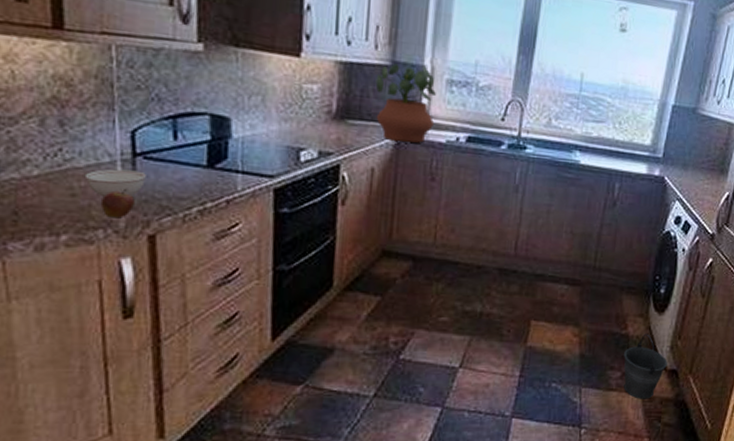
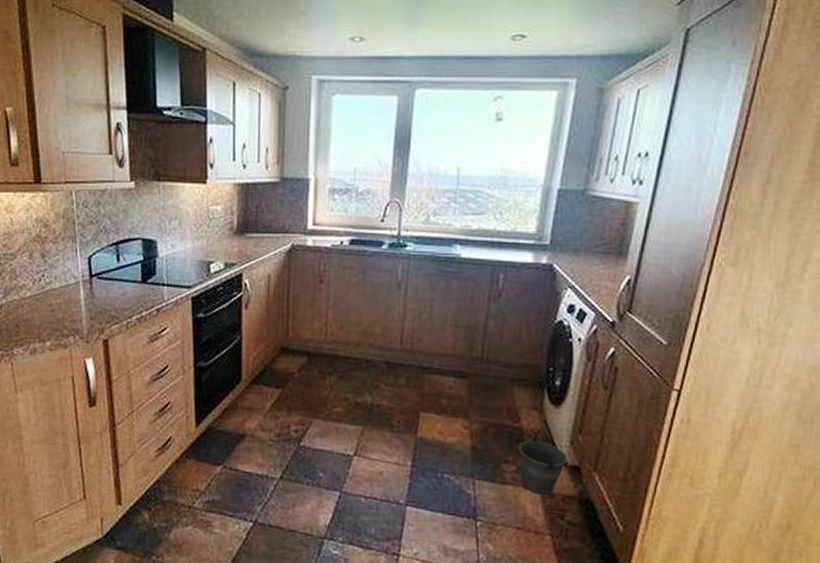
bowl: present [84,169,146,198] -> none [59,288,99,311]
fruit: present [101,188,135,219] -> none [71,303,93,327]
potted plant: present [375,63,436,144] -> none [268,178,320,250]

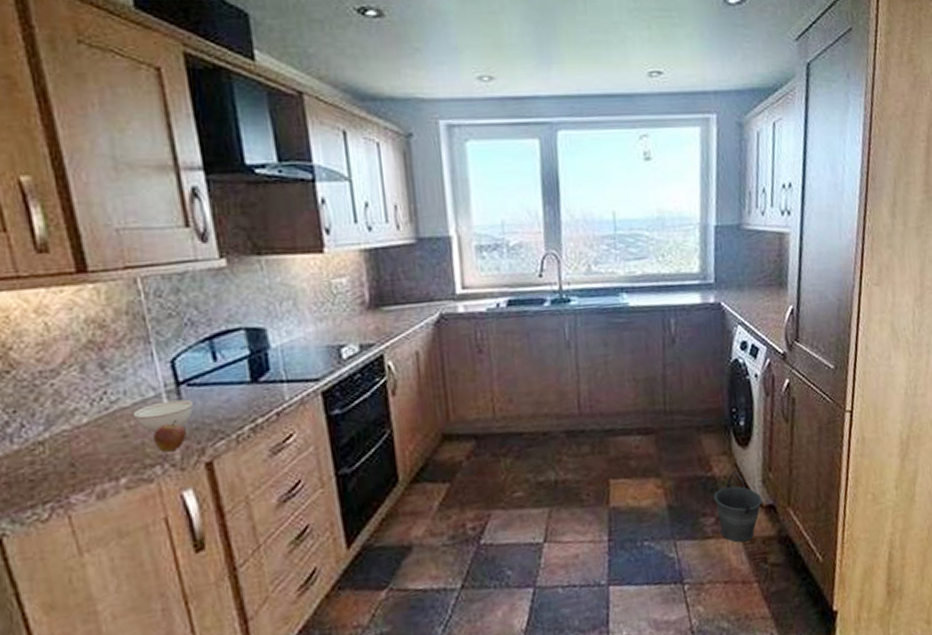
bowl: none [59,288,99,311] -> present [132,399,193,433]
fruit: none [71,303,93,327] -> present [154,419,187,453]

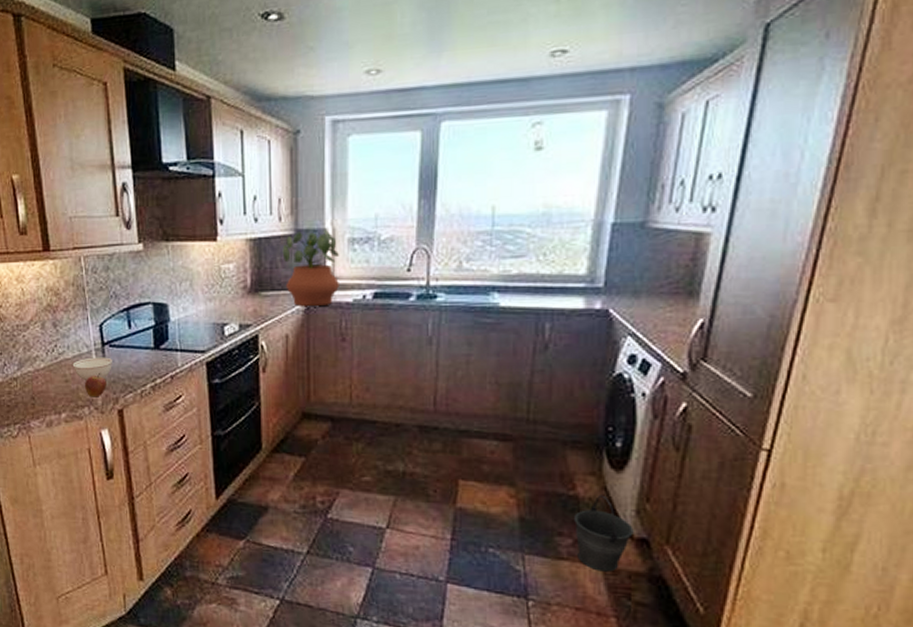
potted plant: none [403,236,472,320] -> present [282,229,341,307]

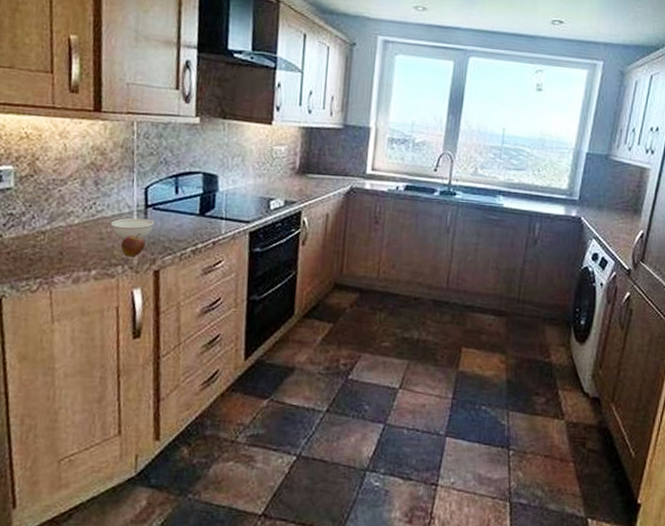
potted plant: present [282,229,341,307] -> none [330,126,379,193]
bucket: present [574,495,634,572] -> none [548,362,590,425]

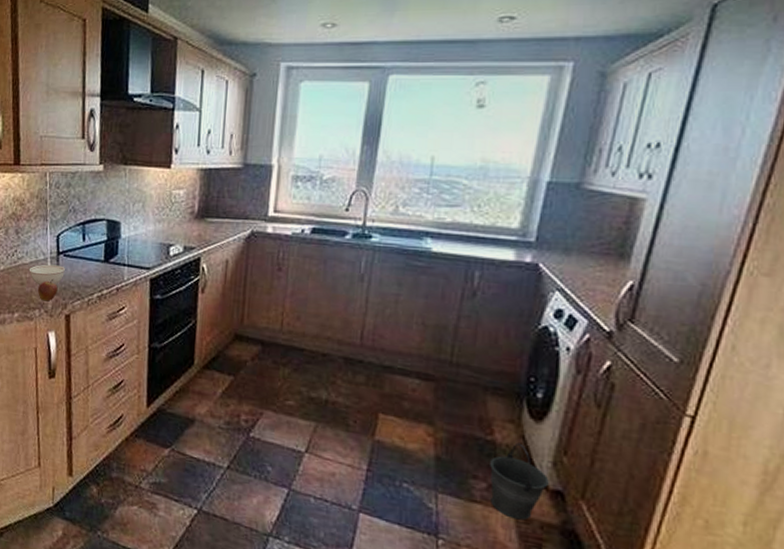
bucket: none [548,362,590,425] -> present [490,443,549,521]

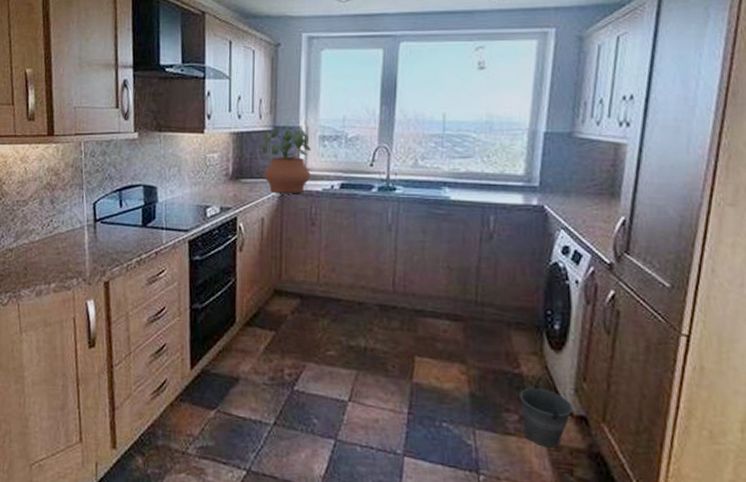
bowl: present [29,264,65,286] -> none [65,232,103,254]
fruit: present [38,278,58,302] -> none [75,246,96,270]
potted plant: none [229,165,282,237] -> present [261,127,312,194]

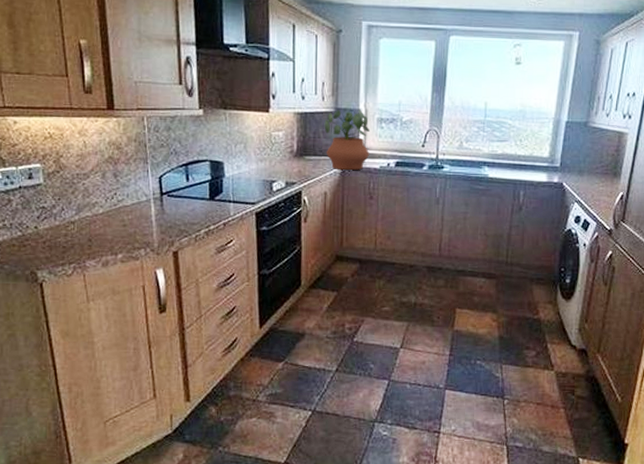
bucket: present [520,373,573,448] -> none [537,318,577,375]

